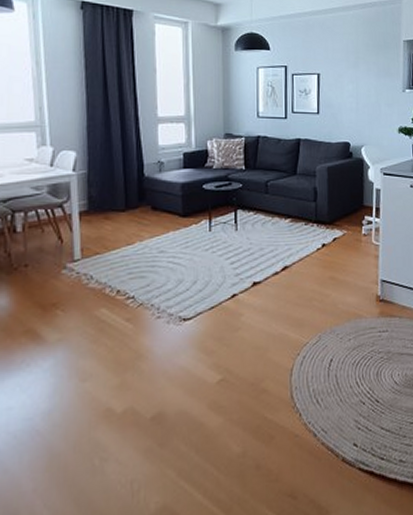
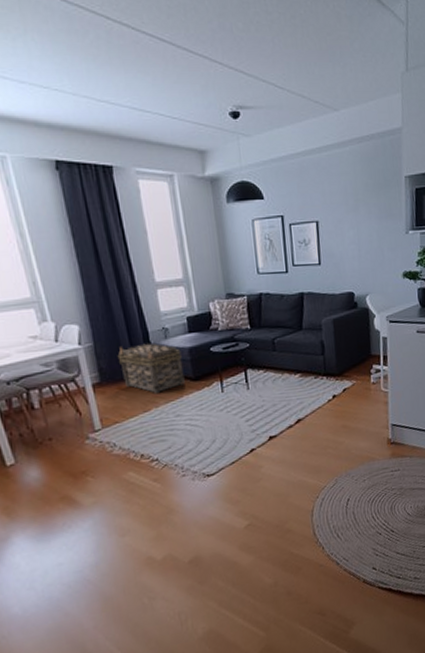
basket: none [109,175,173,228] -> present [117,343,185,395]

